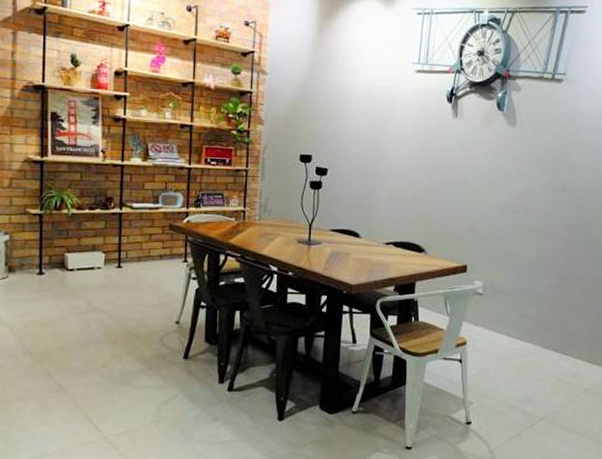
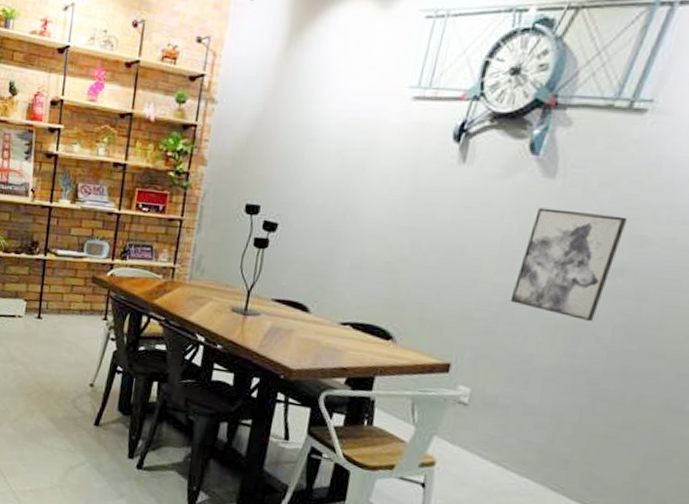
wall art: none [500,147,563,224] -> present [510,207,628,321]

